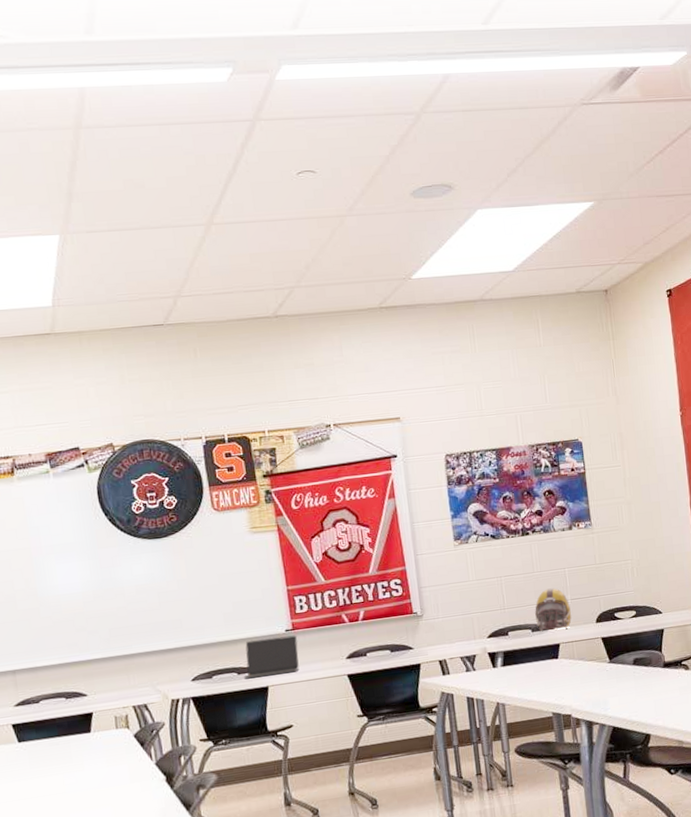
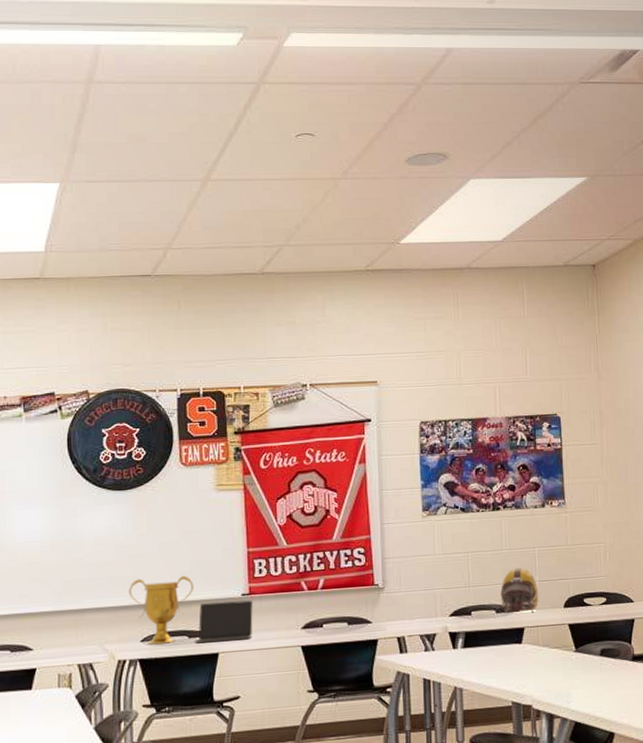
trophy cup: none [174,616,238,684] -> present [129,575,194,645]

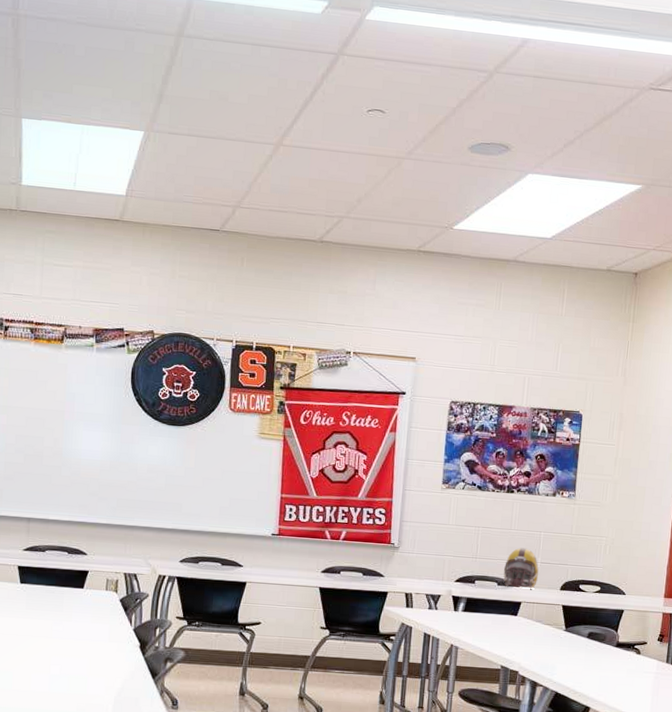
trophy cup: present [129,575,194,645] -> none [173,507,230,568]
laptop: present [195,600,253,643] -> none [227,537,281,575]

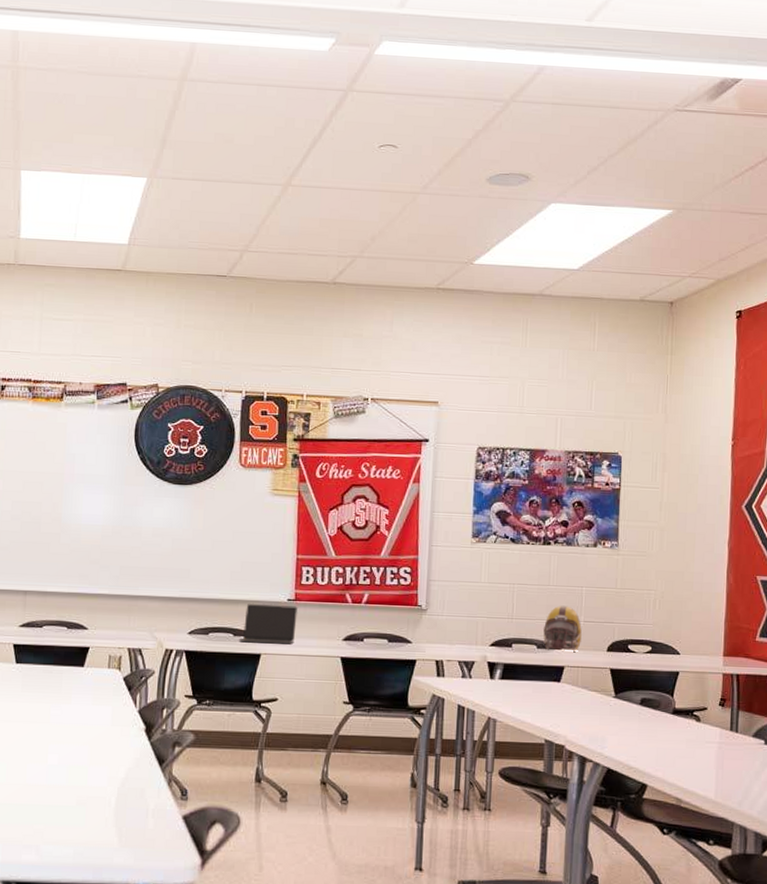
laptop: none [227,537,281,575] -> present [239,604,297,644]

